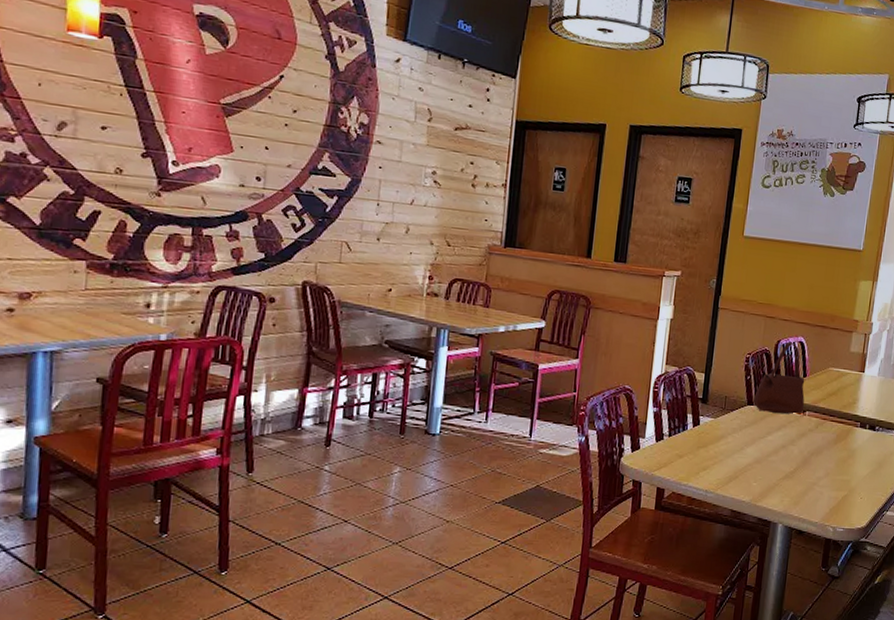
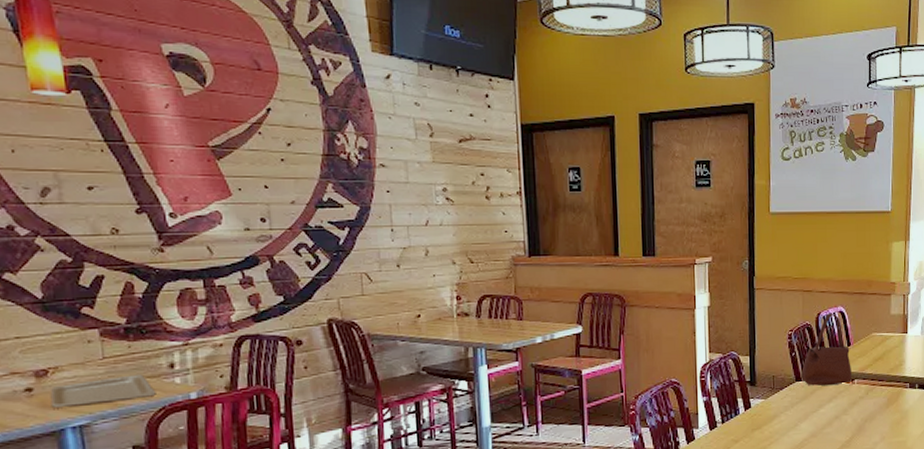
tray: none [28,308,129,334] -> present [50,374,157,409]

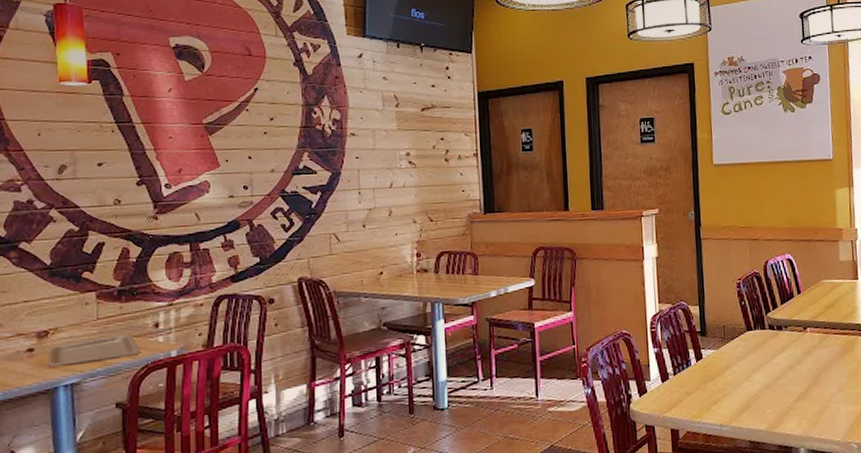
handbag: present [801,313,852,386] -> none [752,261,804,335]

